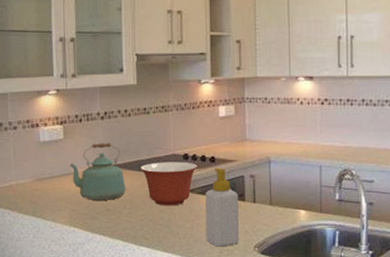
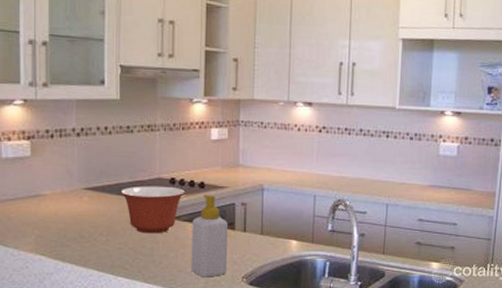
kettle: present [69,143,126,200] -> none [37,162,103,226]

